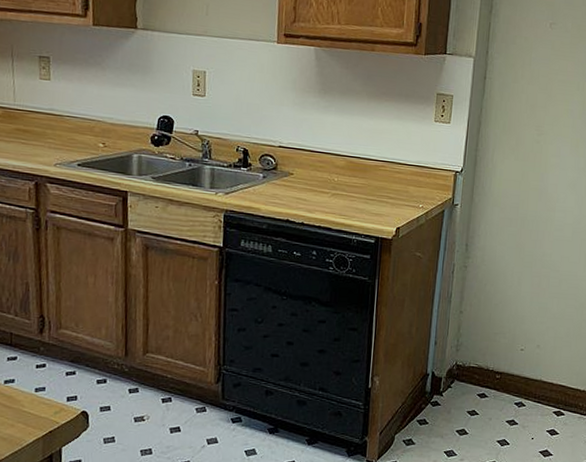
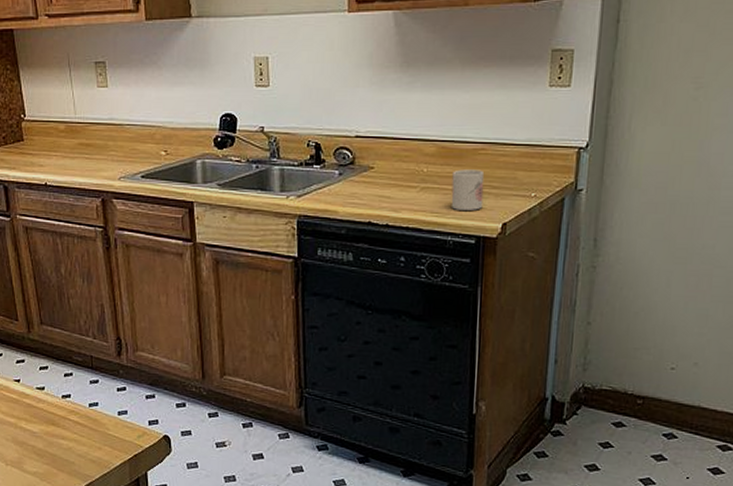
mug: none [356,181,384,216] -> present [451,169,485,210]

